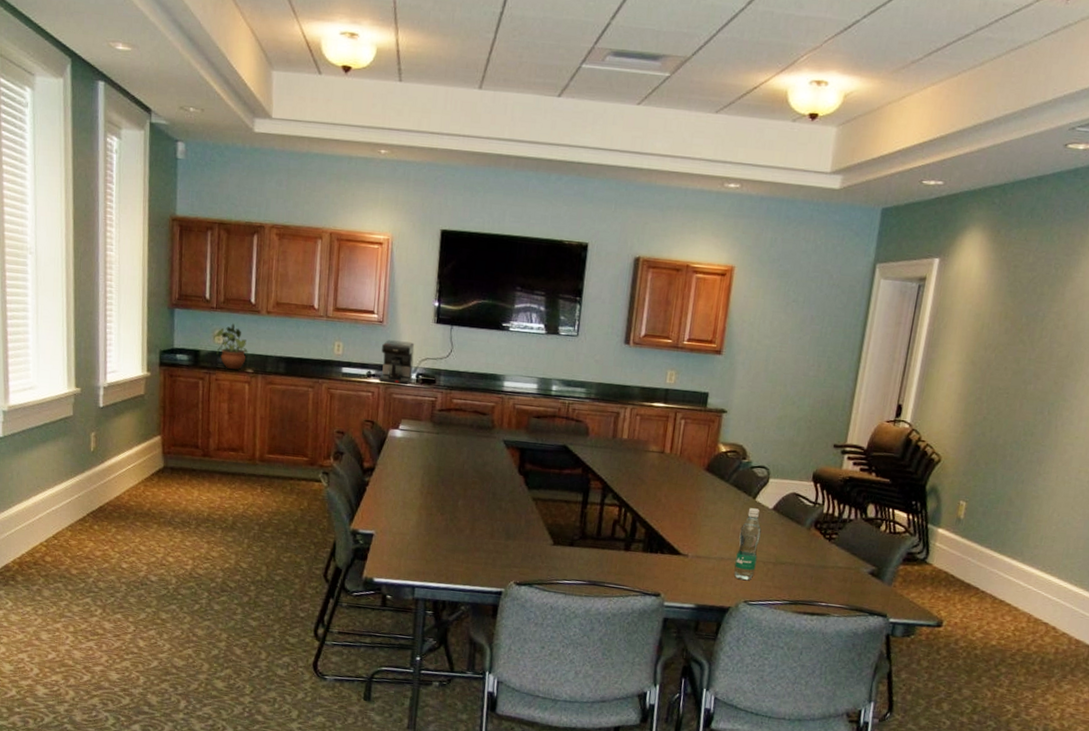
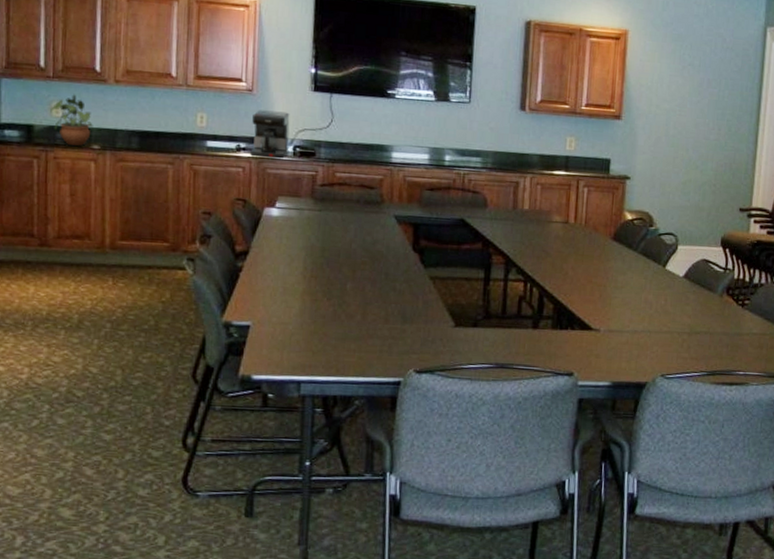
bottle: present [733,508,762,581] -> none [648,277,674,353]

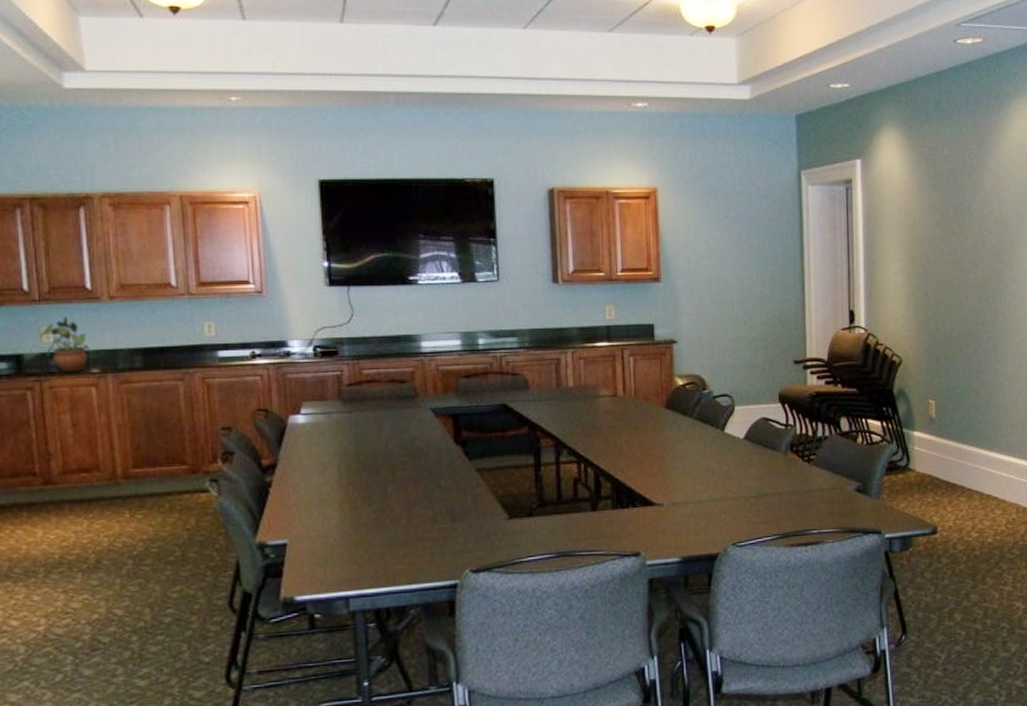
coffee maker: present [250,110,290,159] -> none [265,311,309,363]

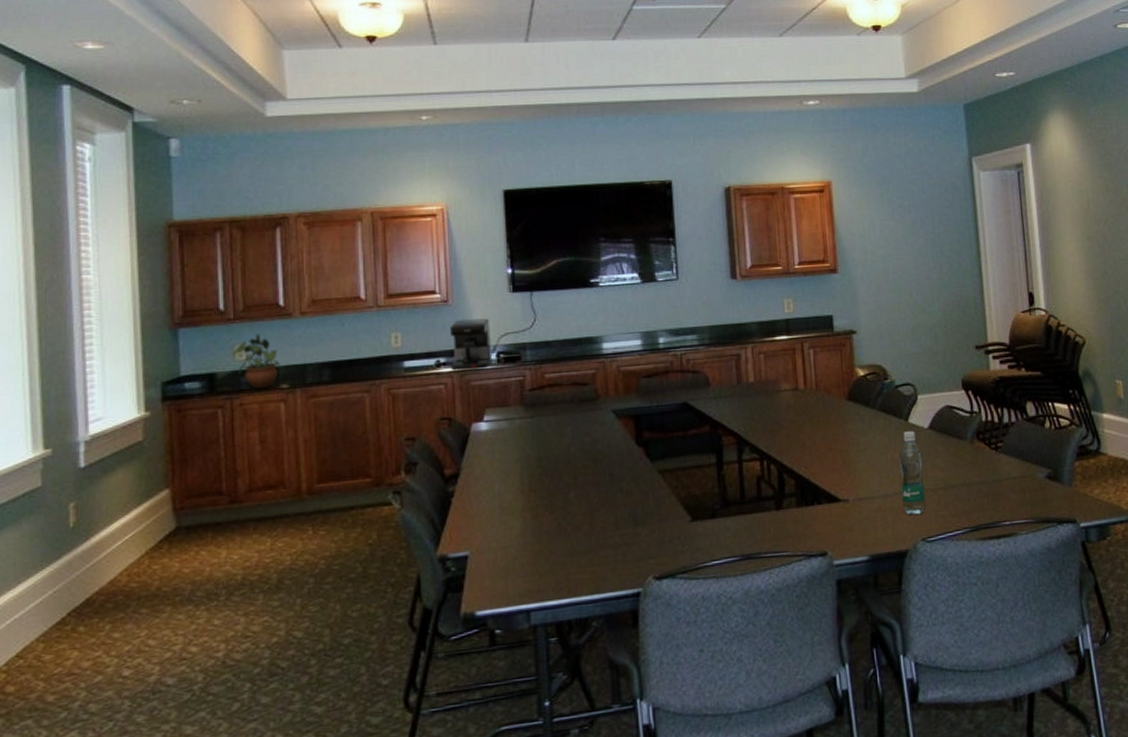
coffee maker: none [265,311,309,363] -> present [450,318,493,371]
bottle: none [714,441,738,521] -> present [899,431,926,516]

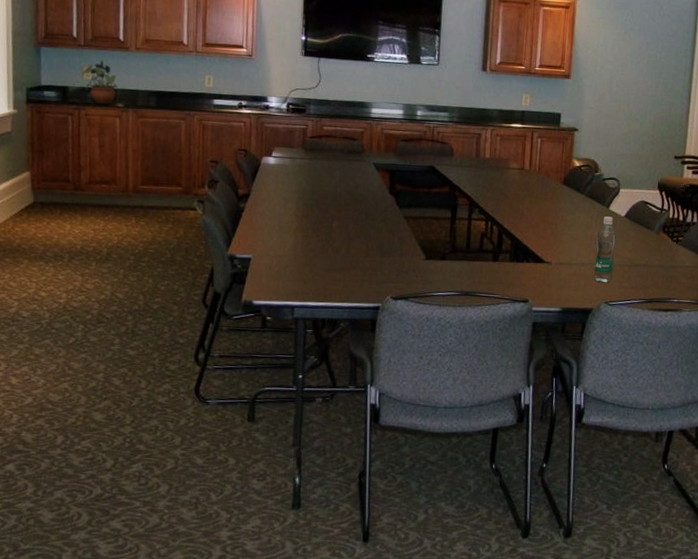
coffee maker: present [450,318,493,371] -> none [250,72,284,115]

